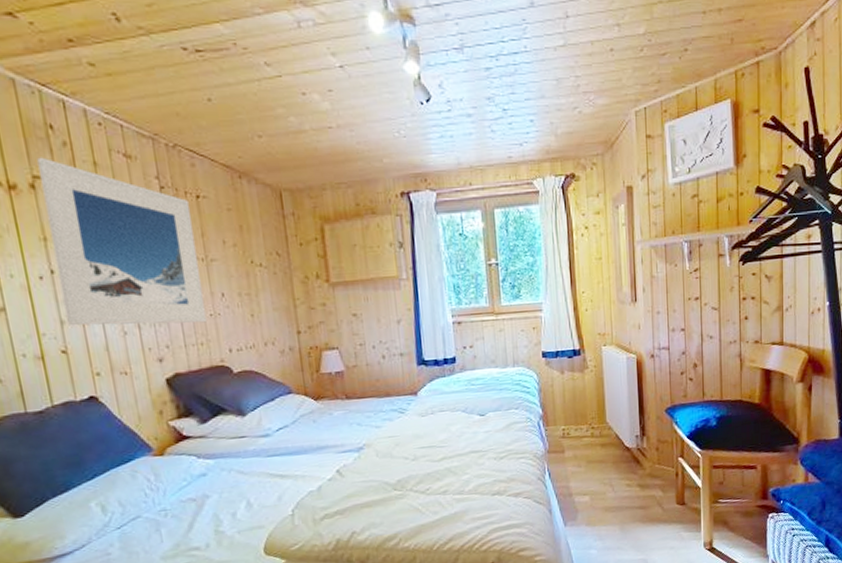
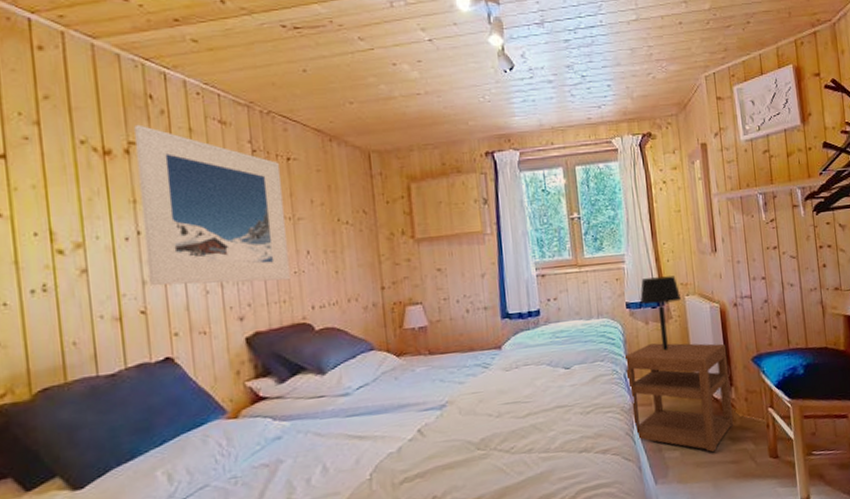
nightstand: none [537,392,644,498] -> present [623,343,734,453]
table lamp: none [557,325,599,400] -> present [640,275,682,351]

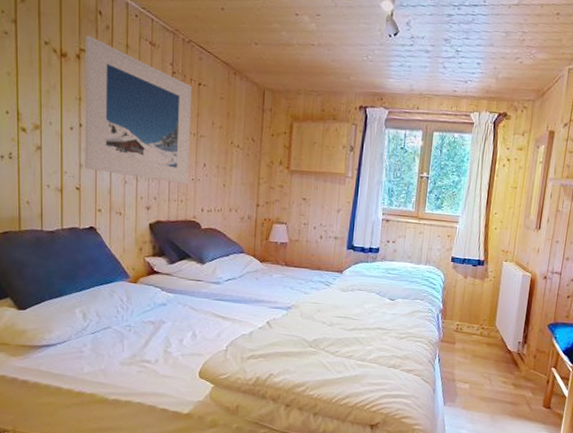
nightstand: present [623,343,734,453] -> none [438,294,529,392]
table lamp: present [640,275,682,351] -> none [464,240,500,303]

